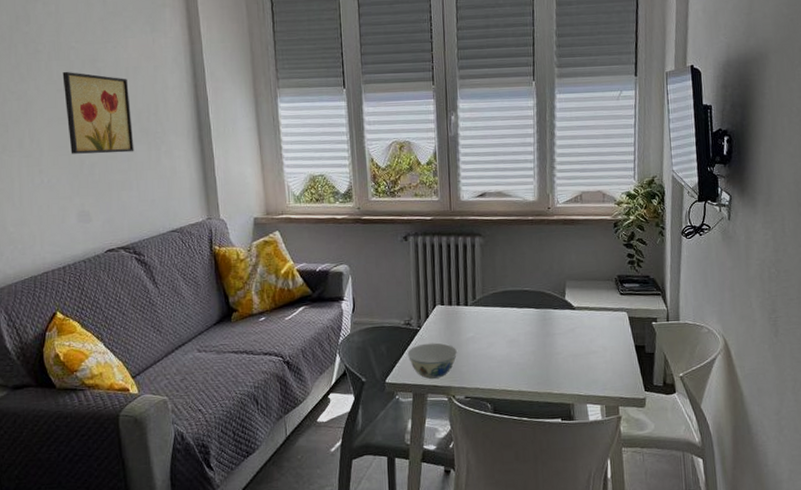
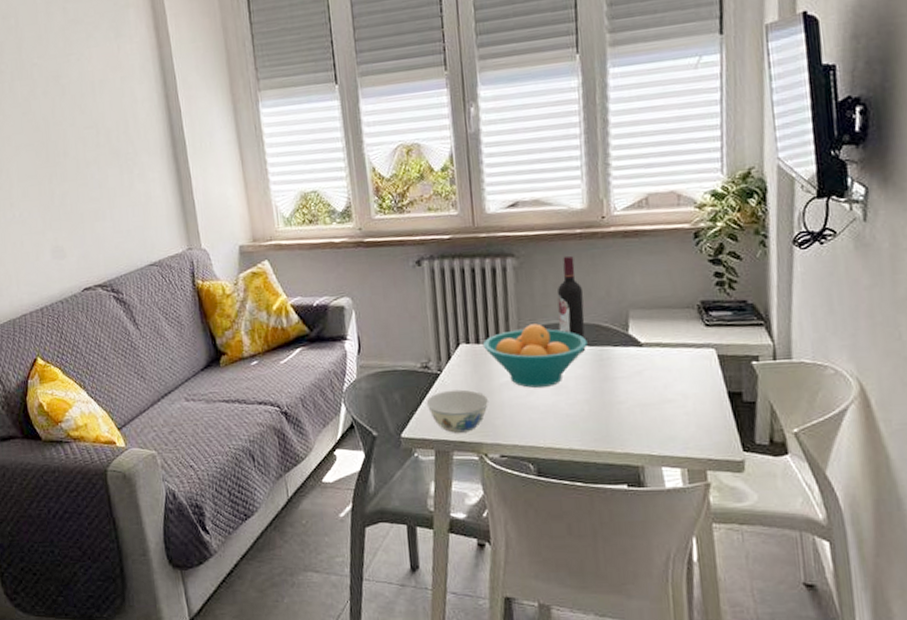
wall art: present [62,72,134,154] -> none [26,91,106,184]
fruit bowl: none [454,290,535,342] -> present [482,323,588,388]
wine bottle: none [513,237,533,313] -> present [556,255,585,352]

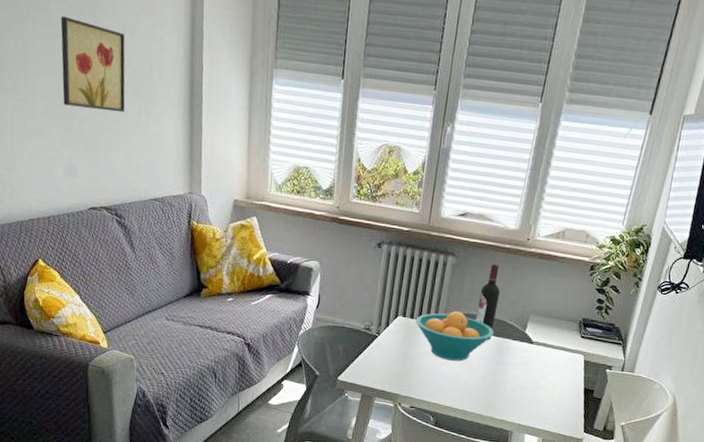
wall art: none [26,91,106,184] -> present [60,17,125,113]
bowl: present [426,389,490,433] -> none [362,350,411,385]

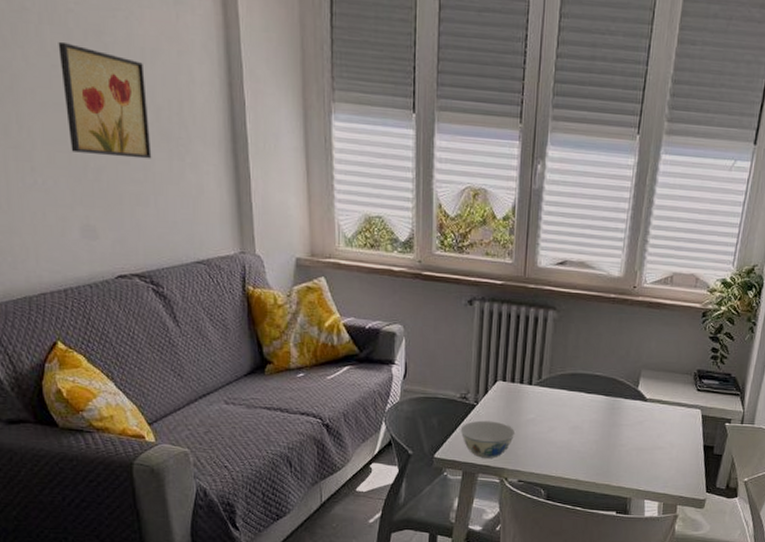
bowl: none [362,350,411,385] -> present [460,420,516,458]
fruit bowl: present [415,311,494,361] -> none [517,371,604,426]
wine bottle: present [475,263,501,340] -> none [583,316,608,400]

